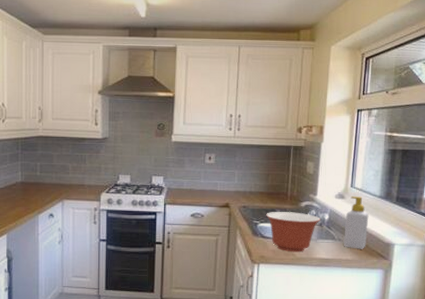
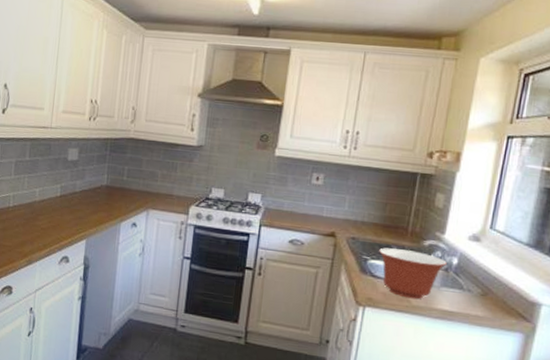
soap bottle: present [344,195,369,249] -> none [474,239,511,306]

